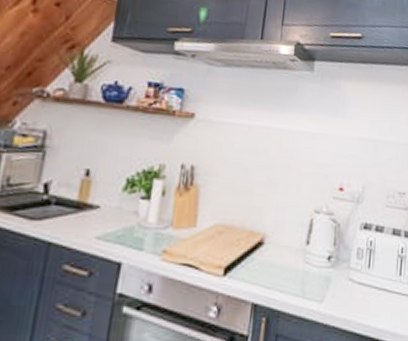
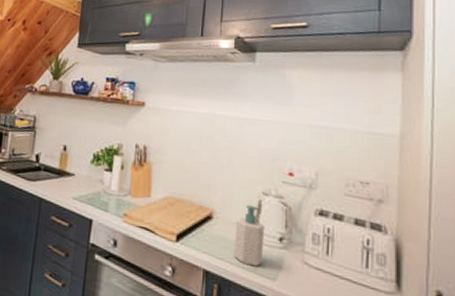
soap bottle: none [283,226,315,291] -> present [233,205,265,267]

